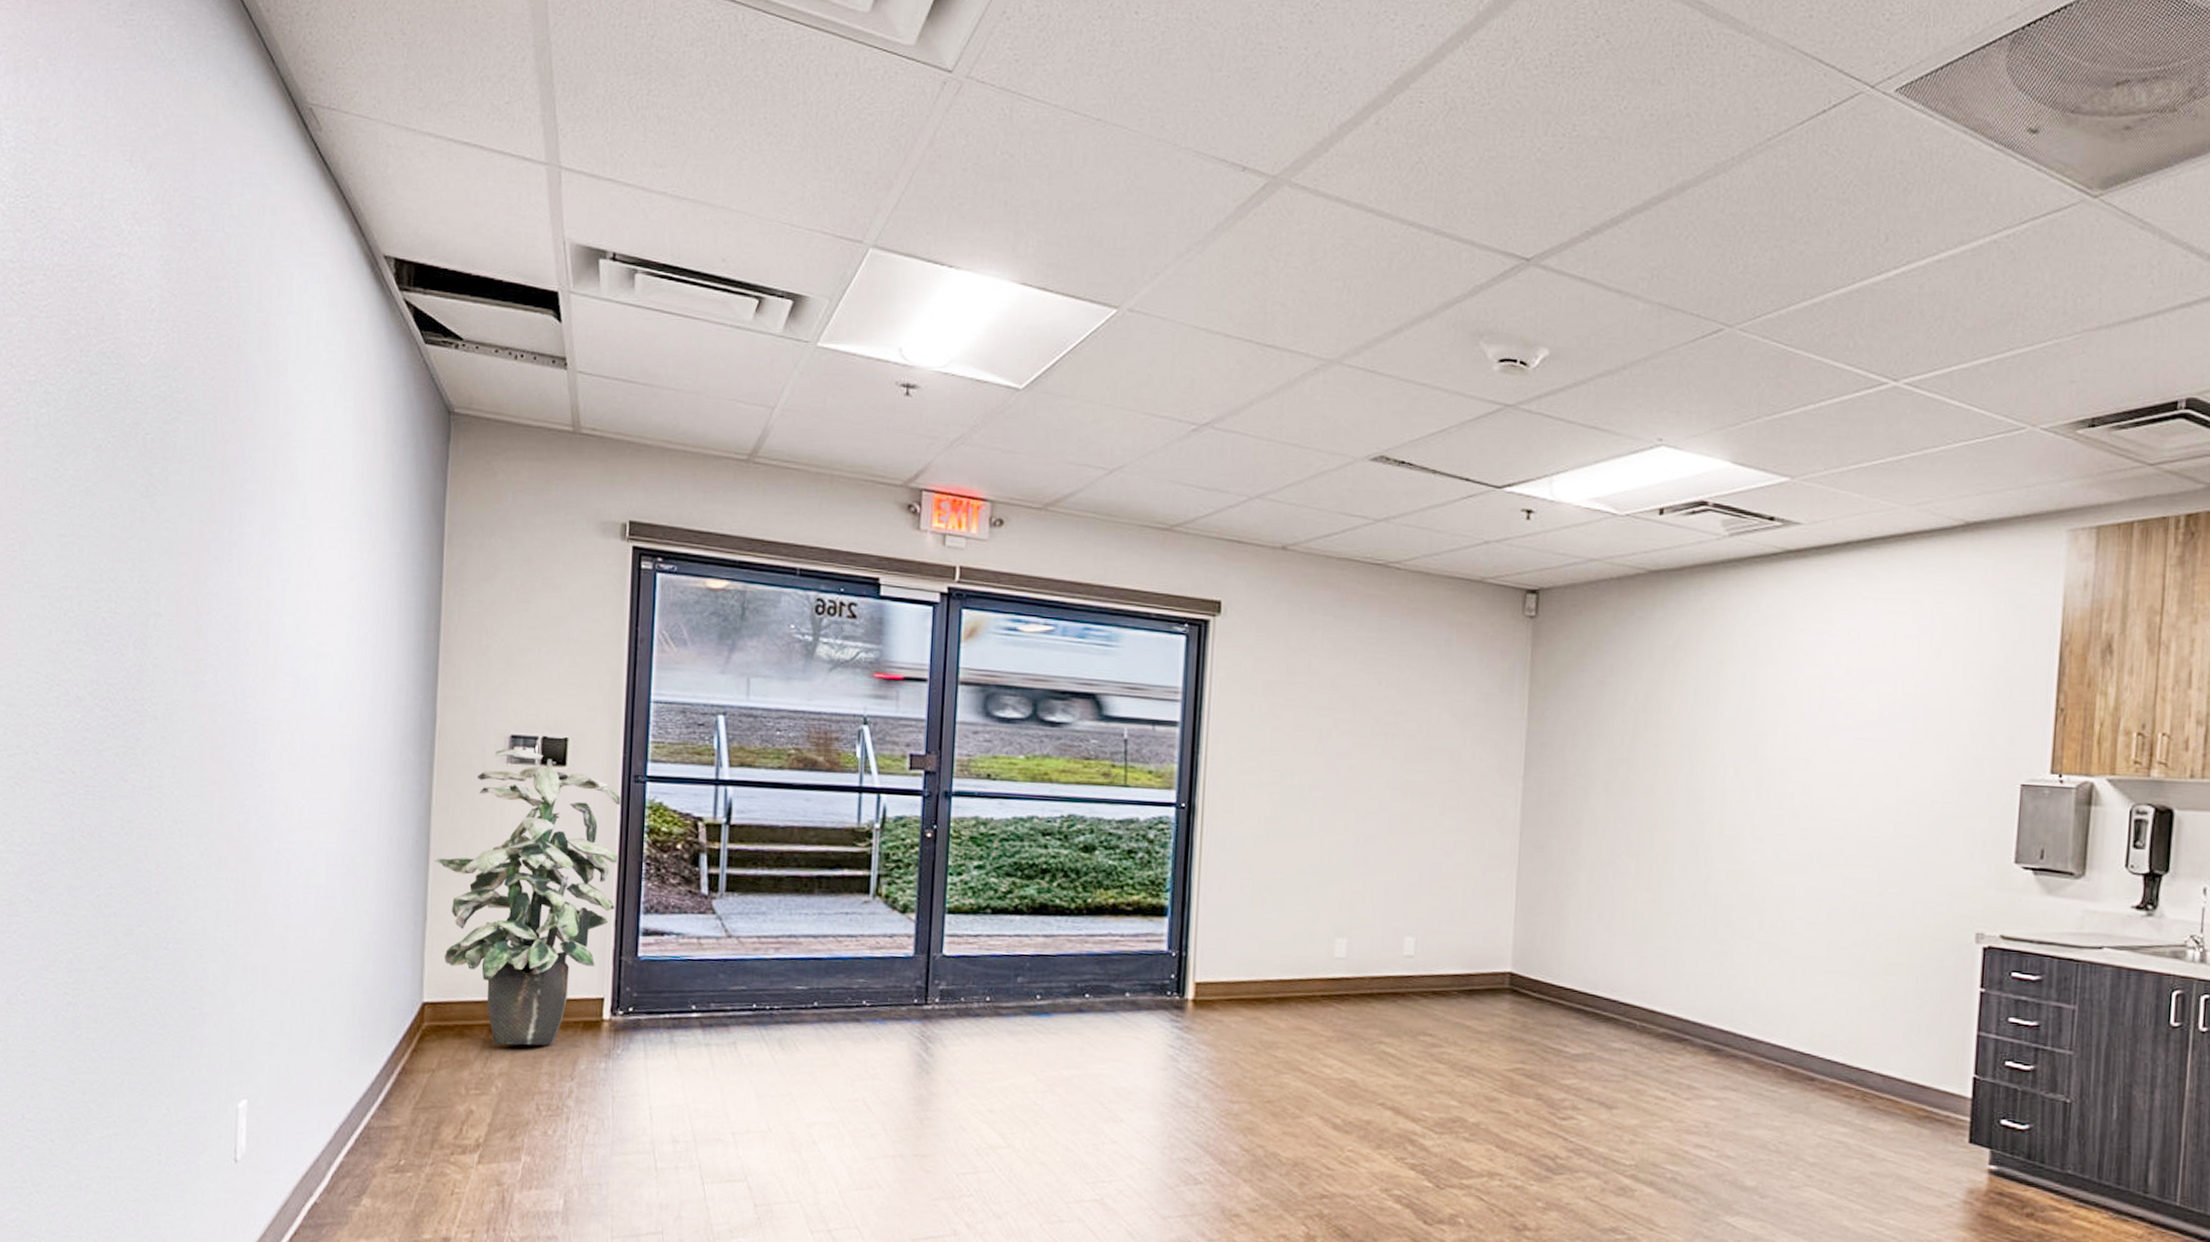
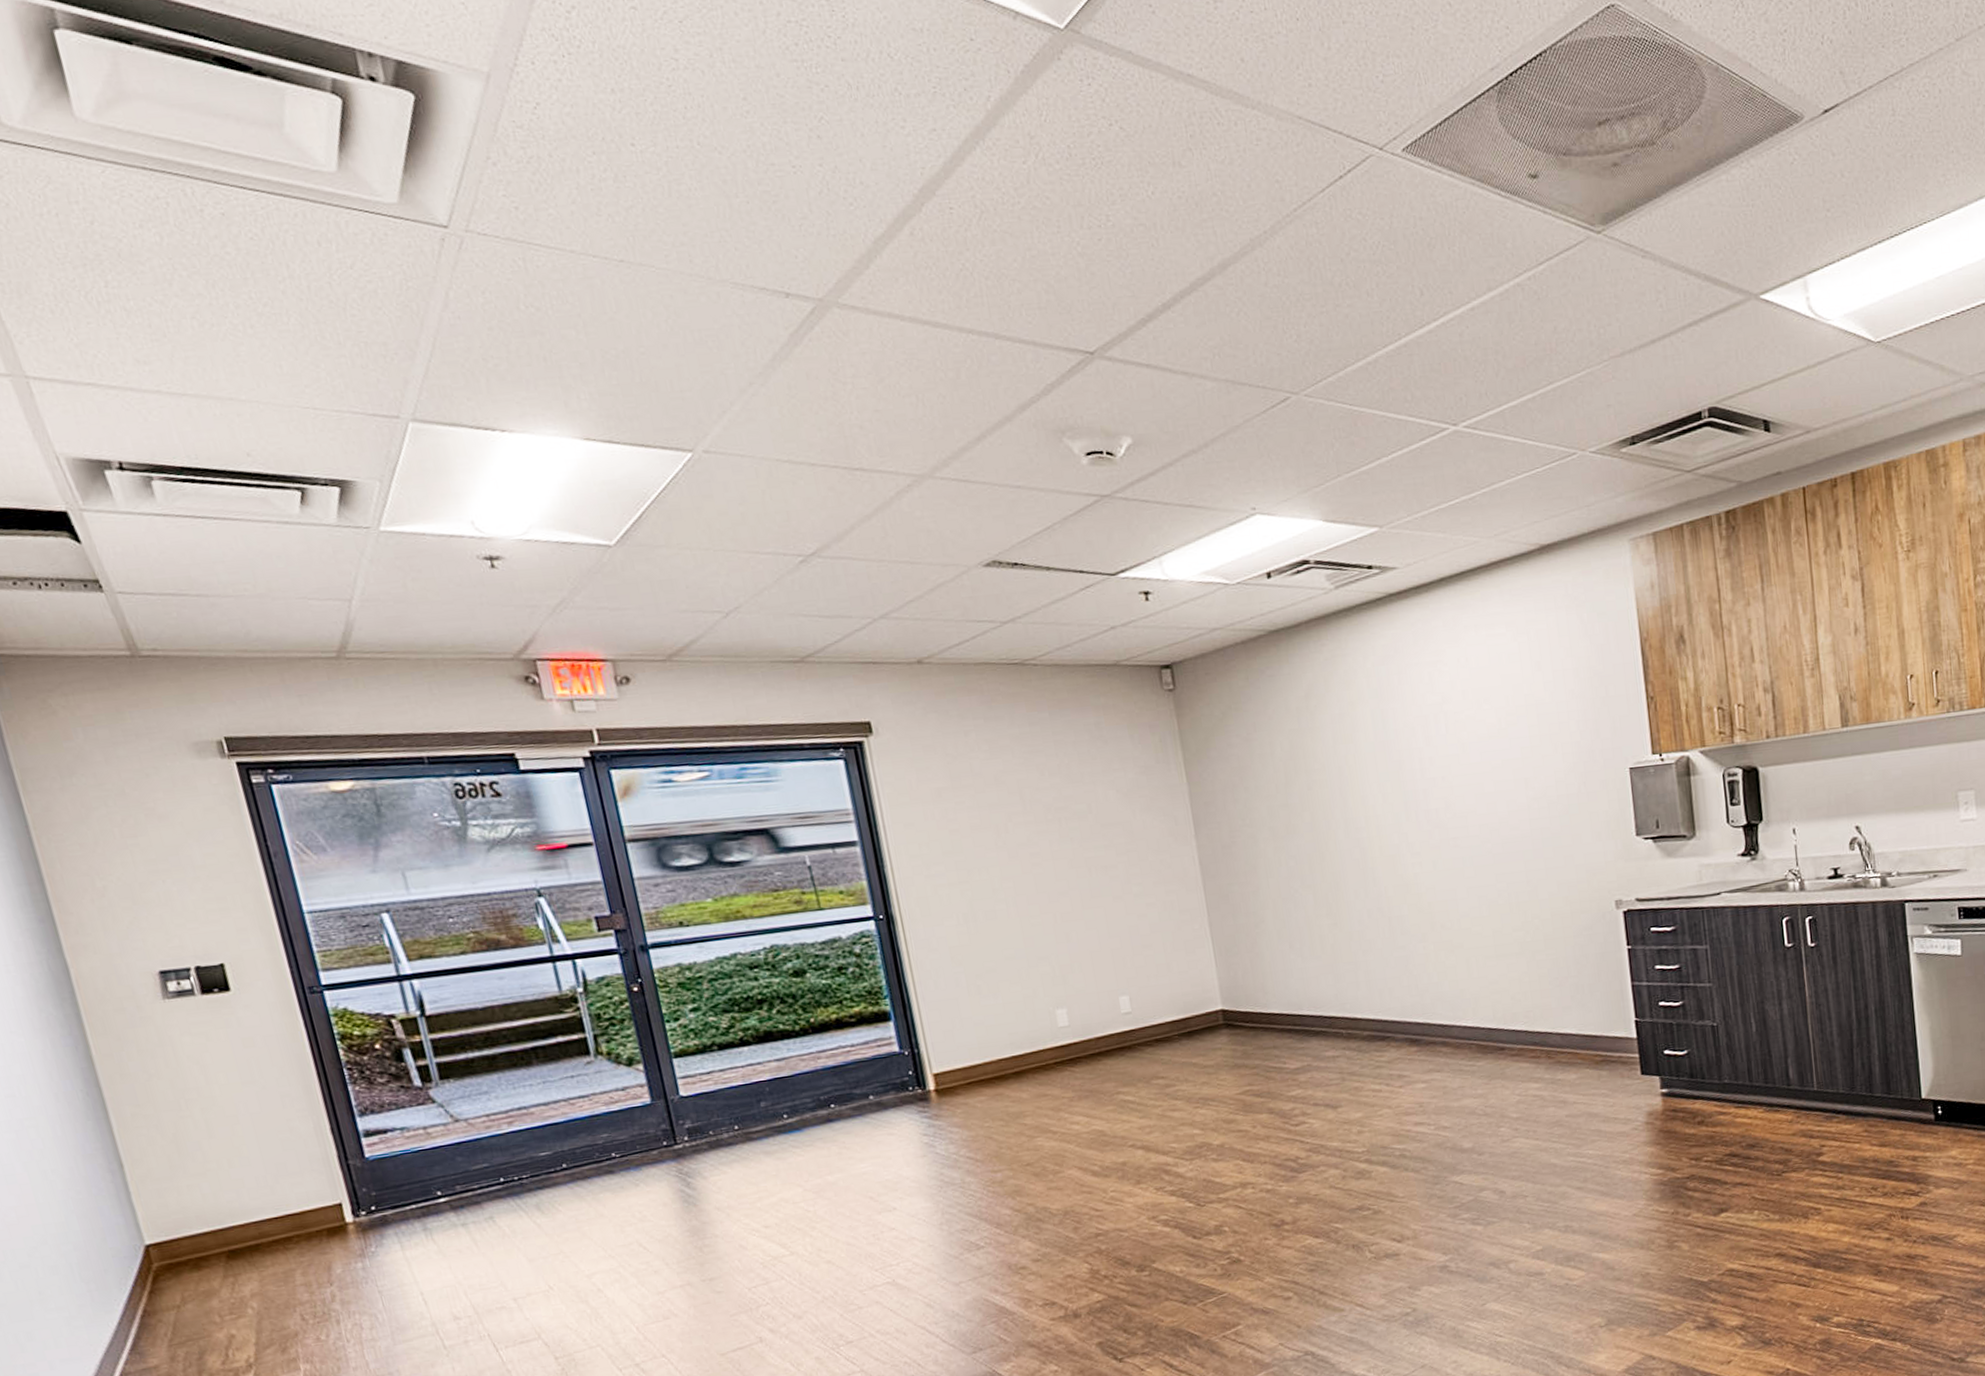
indoor plant: present [435,748,621,1046] -> none [113,982,327,1268]

